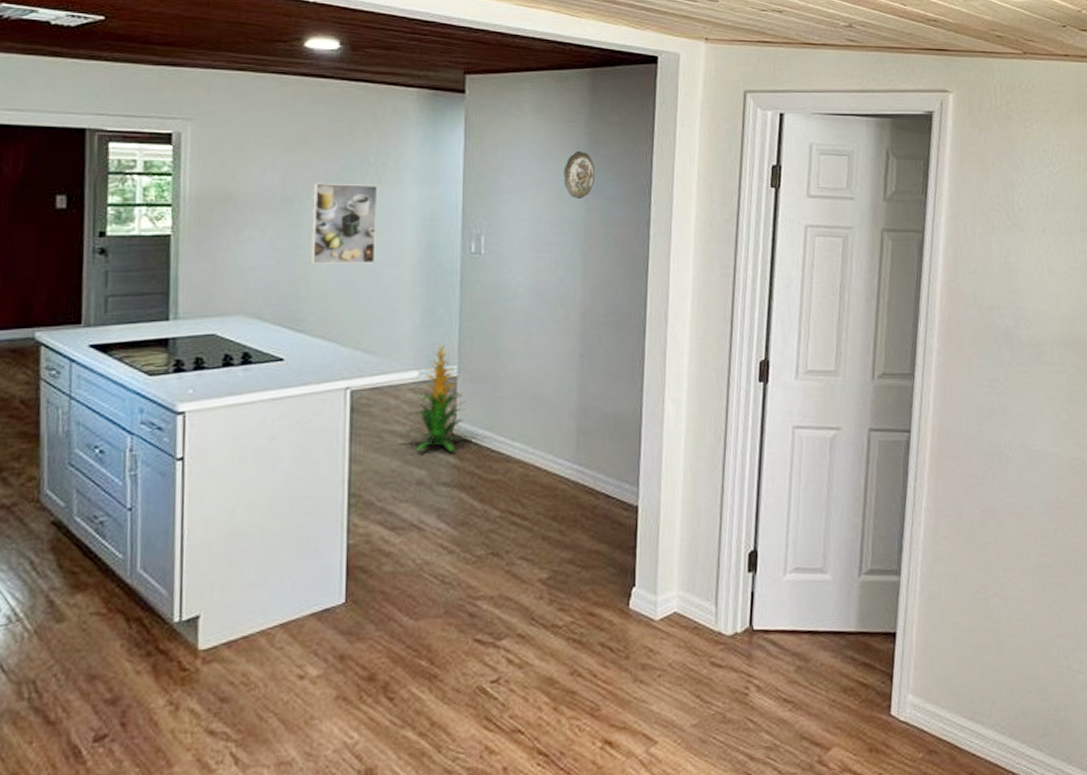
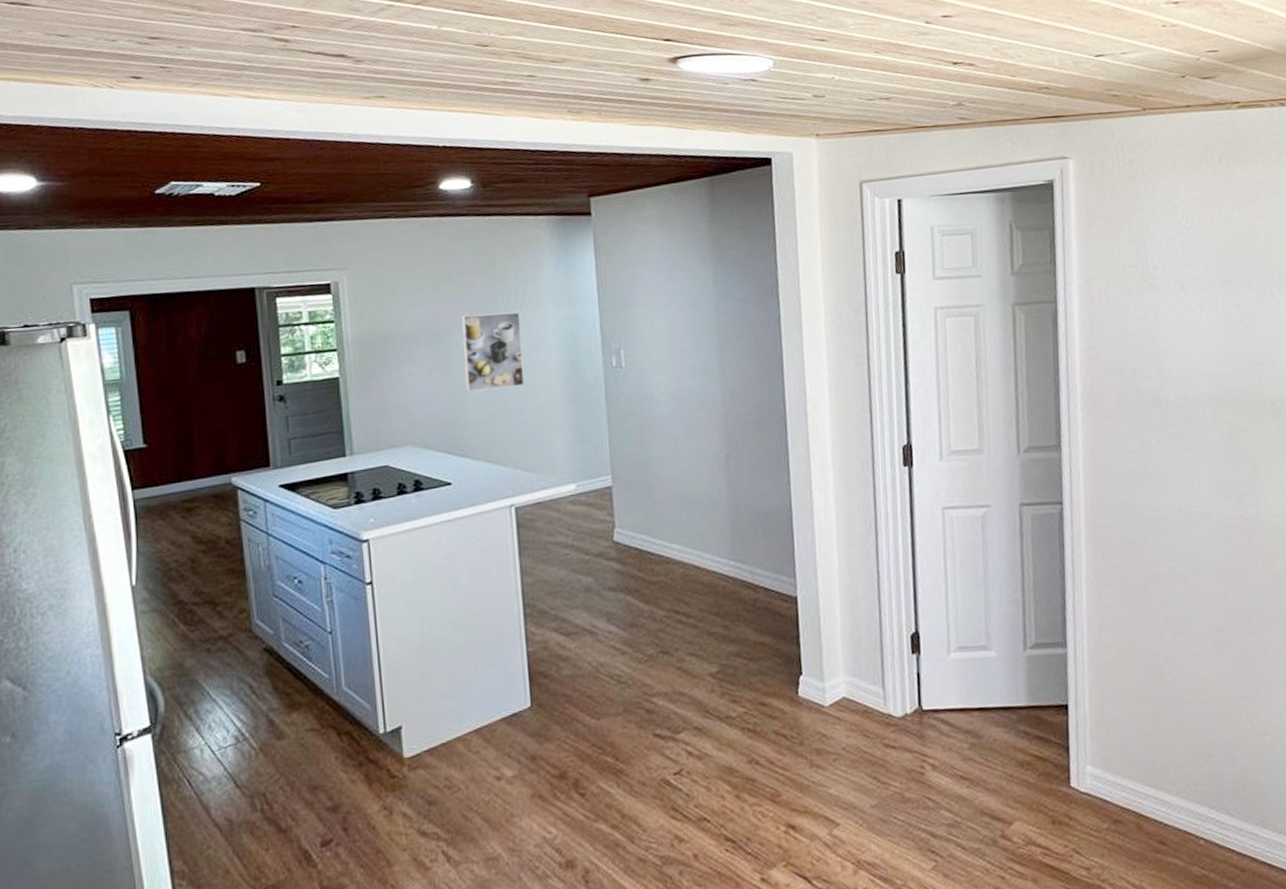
indoor plant: present [404,343,471,452] -> none [568,455,631,559]
decorative plate: present [563,151,594,198] -> none [691,259,723,305]

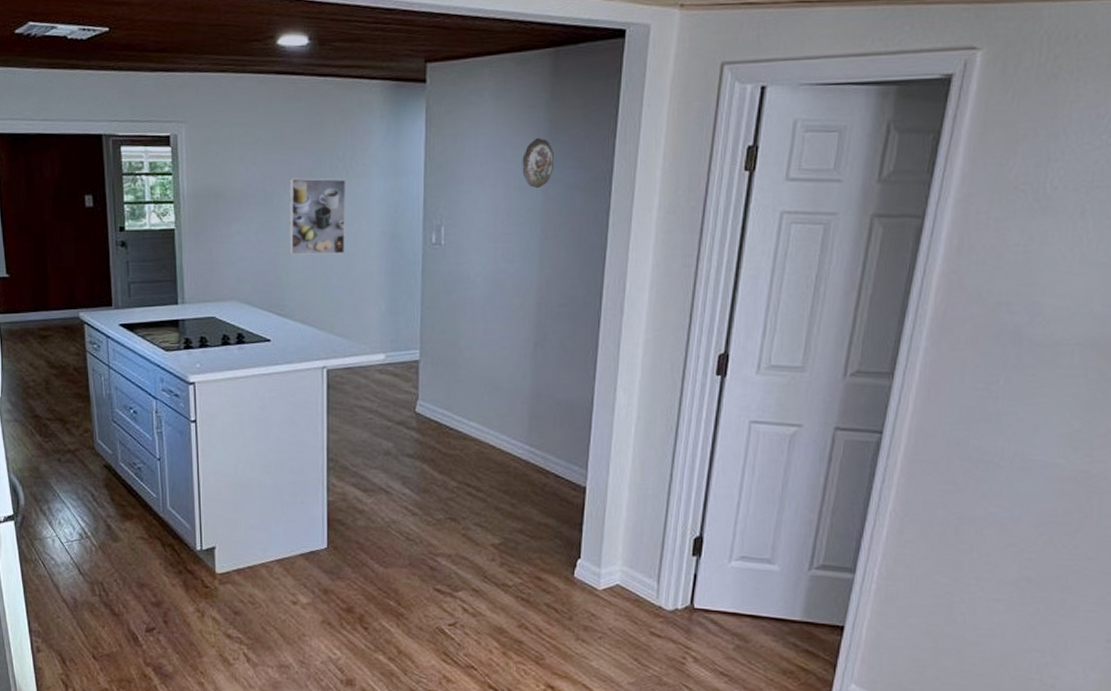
decorative plate: none [691,259,723,305] -> present [522,138,554,188]

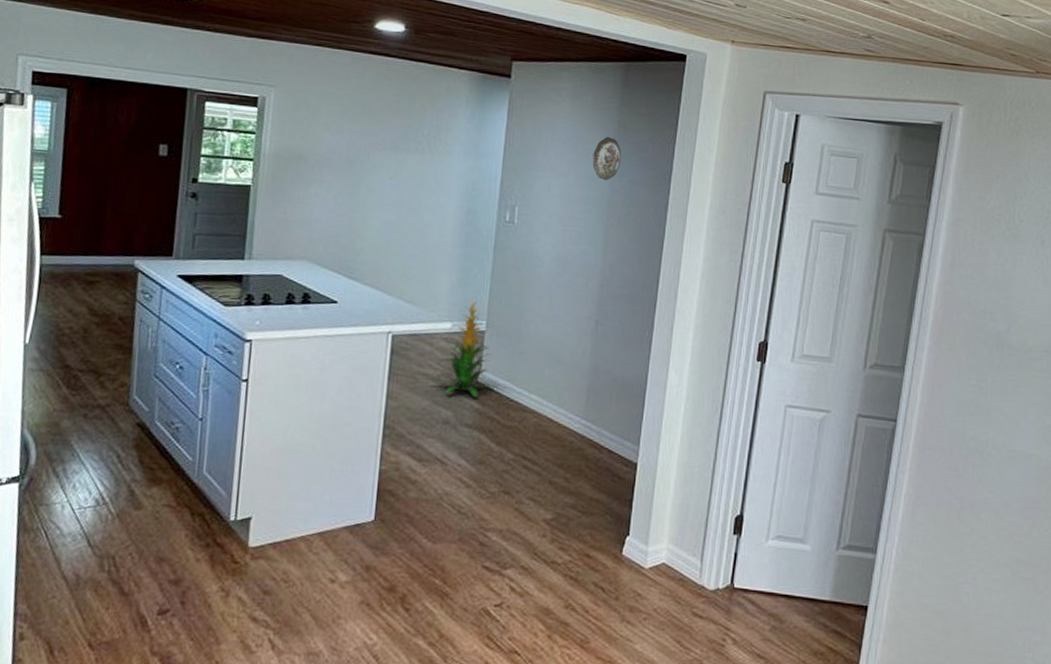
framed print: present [289,178,346,255] -> none [367,149,429,224]
indoor plant: none [373,329,432,428] -> present [435,299,493,398]

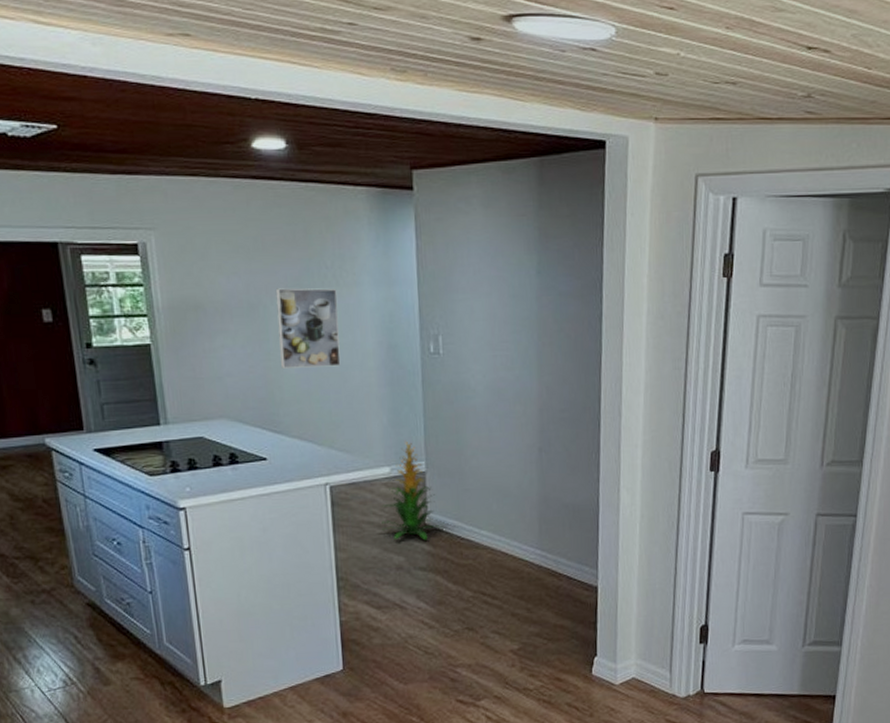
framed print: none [367,149,429,224] -> present [275,288,341,369]
decorative plate: present [592,137,621,180] -> none [515,247,546,296]

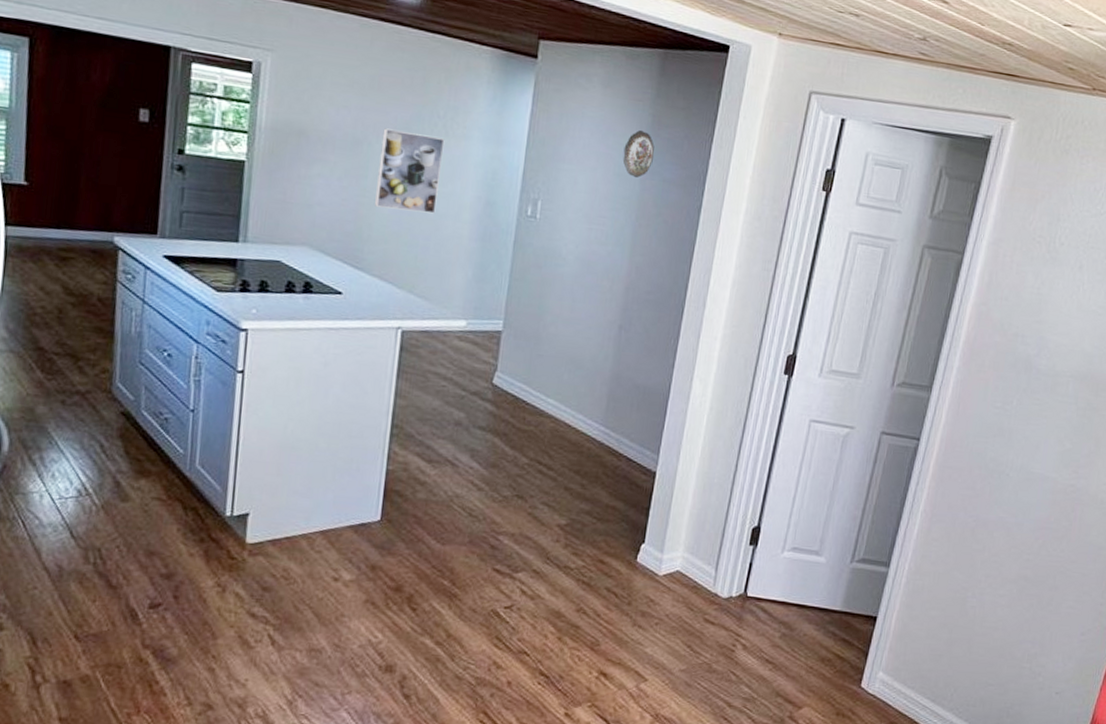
indoor plant: present [381,441,442,540] -> none [447,297,509,400]
decorative plate: none [515,247,546,296] -> present [622,130,654,178]

